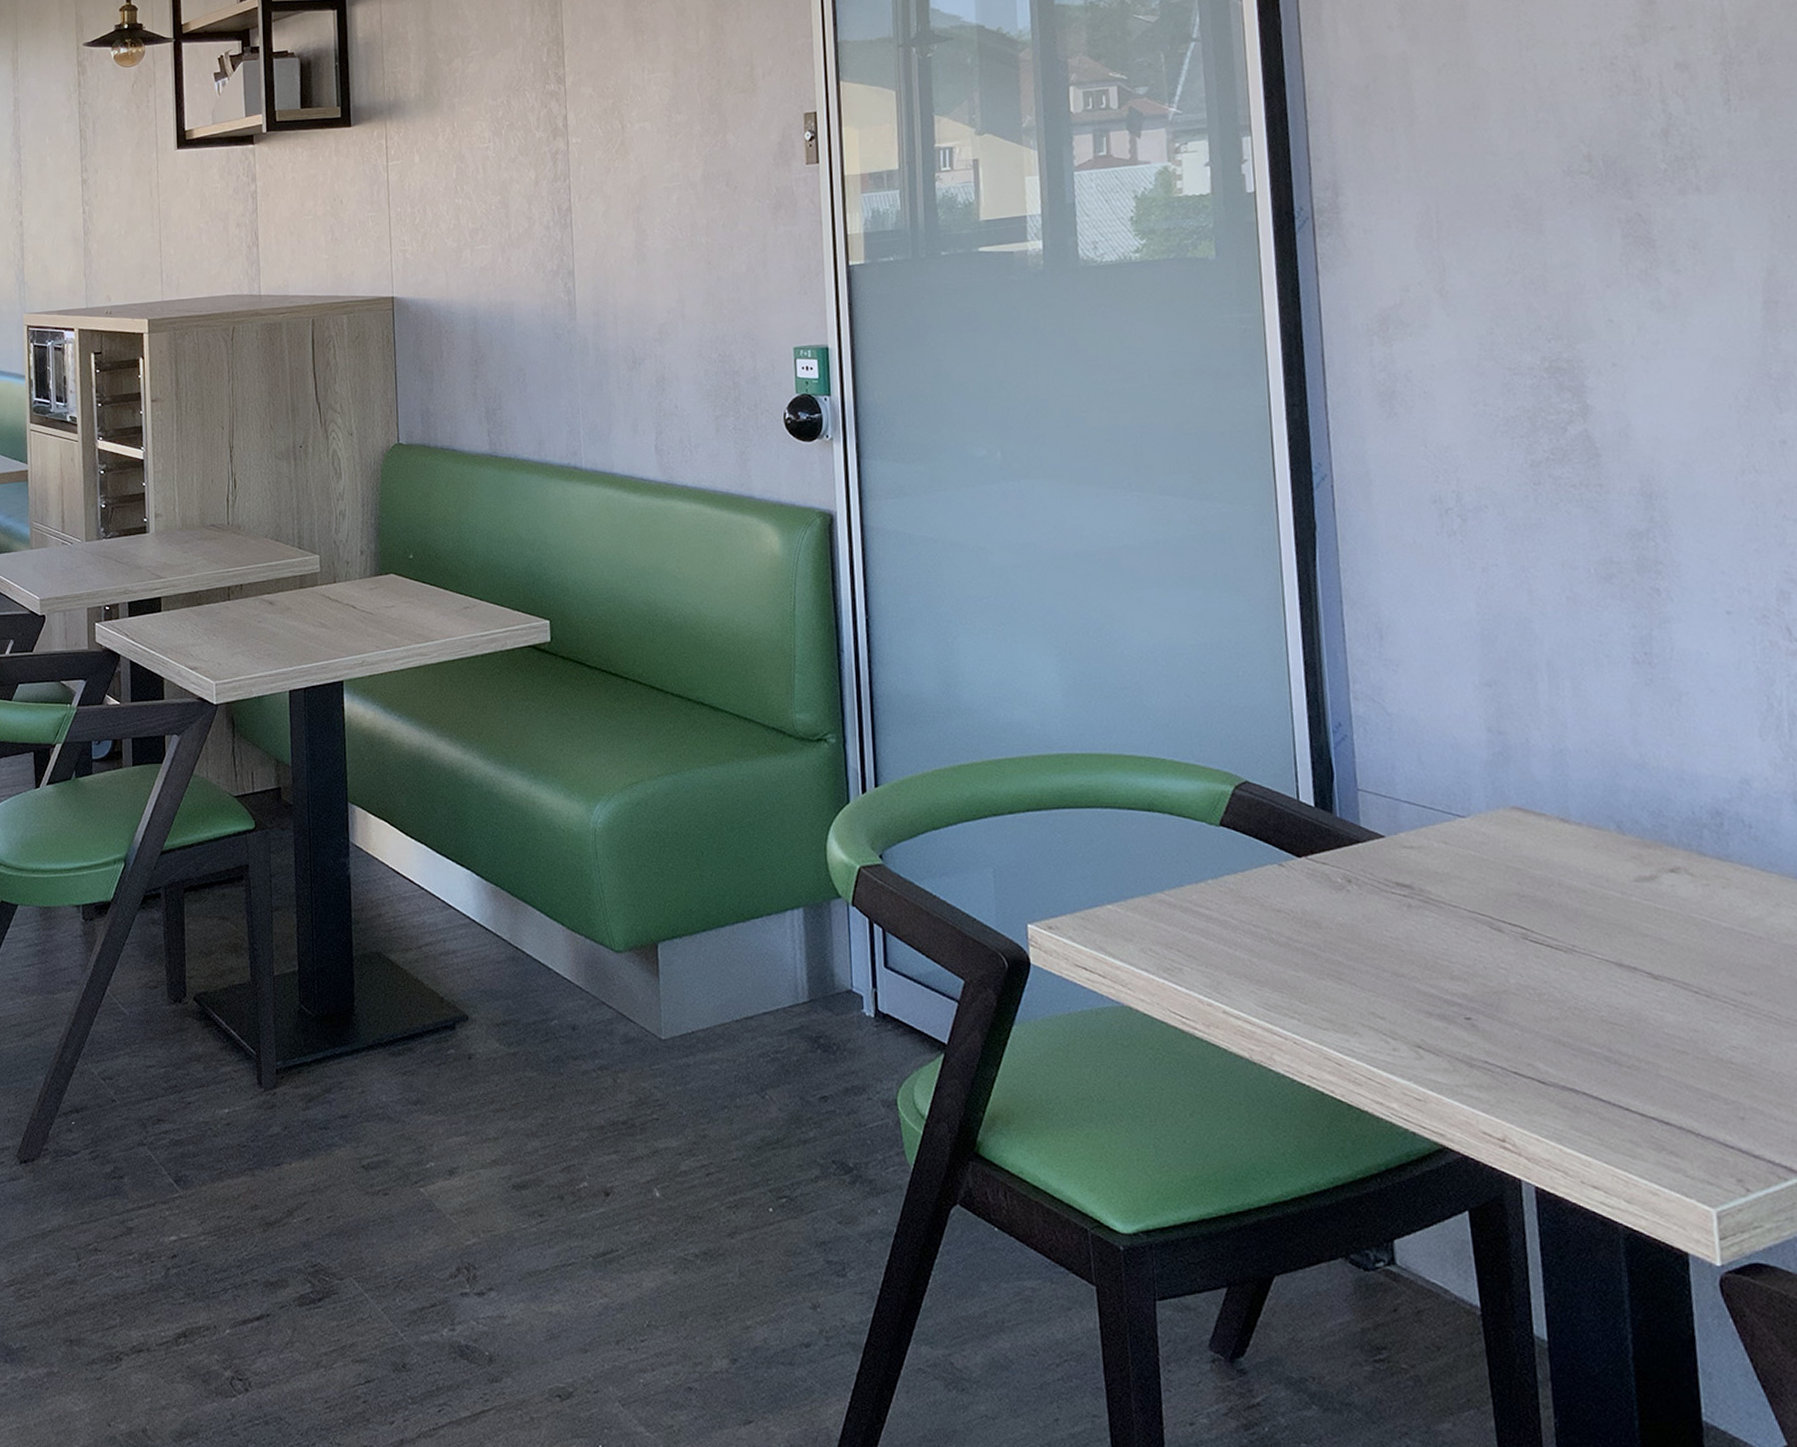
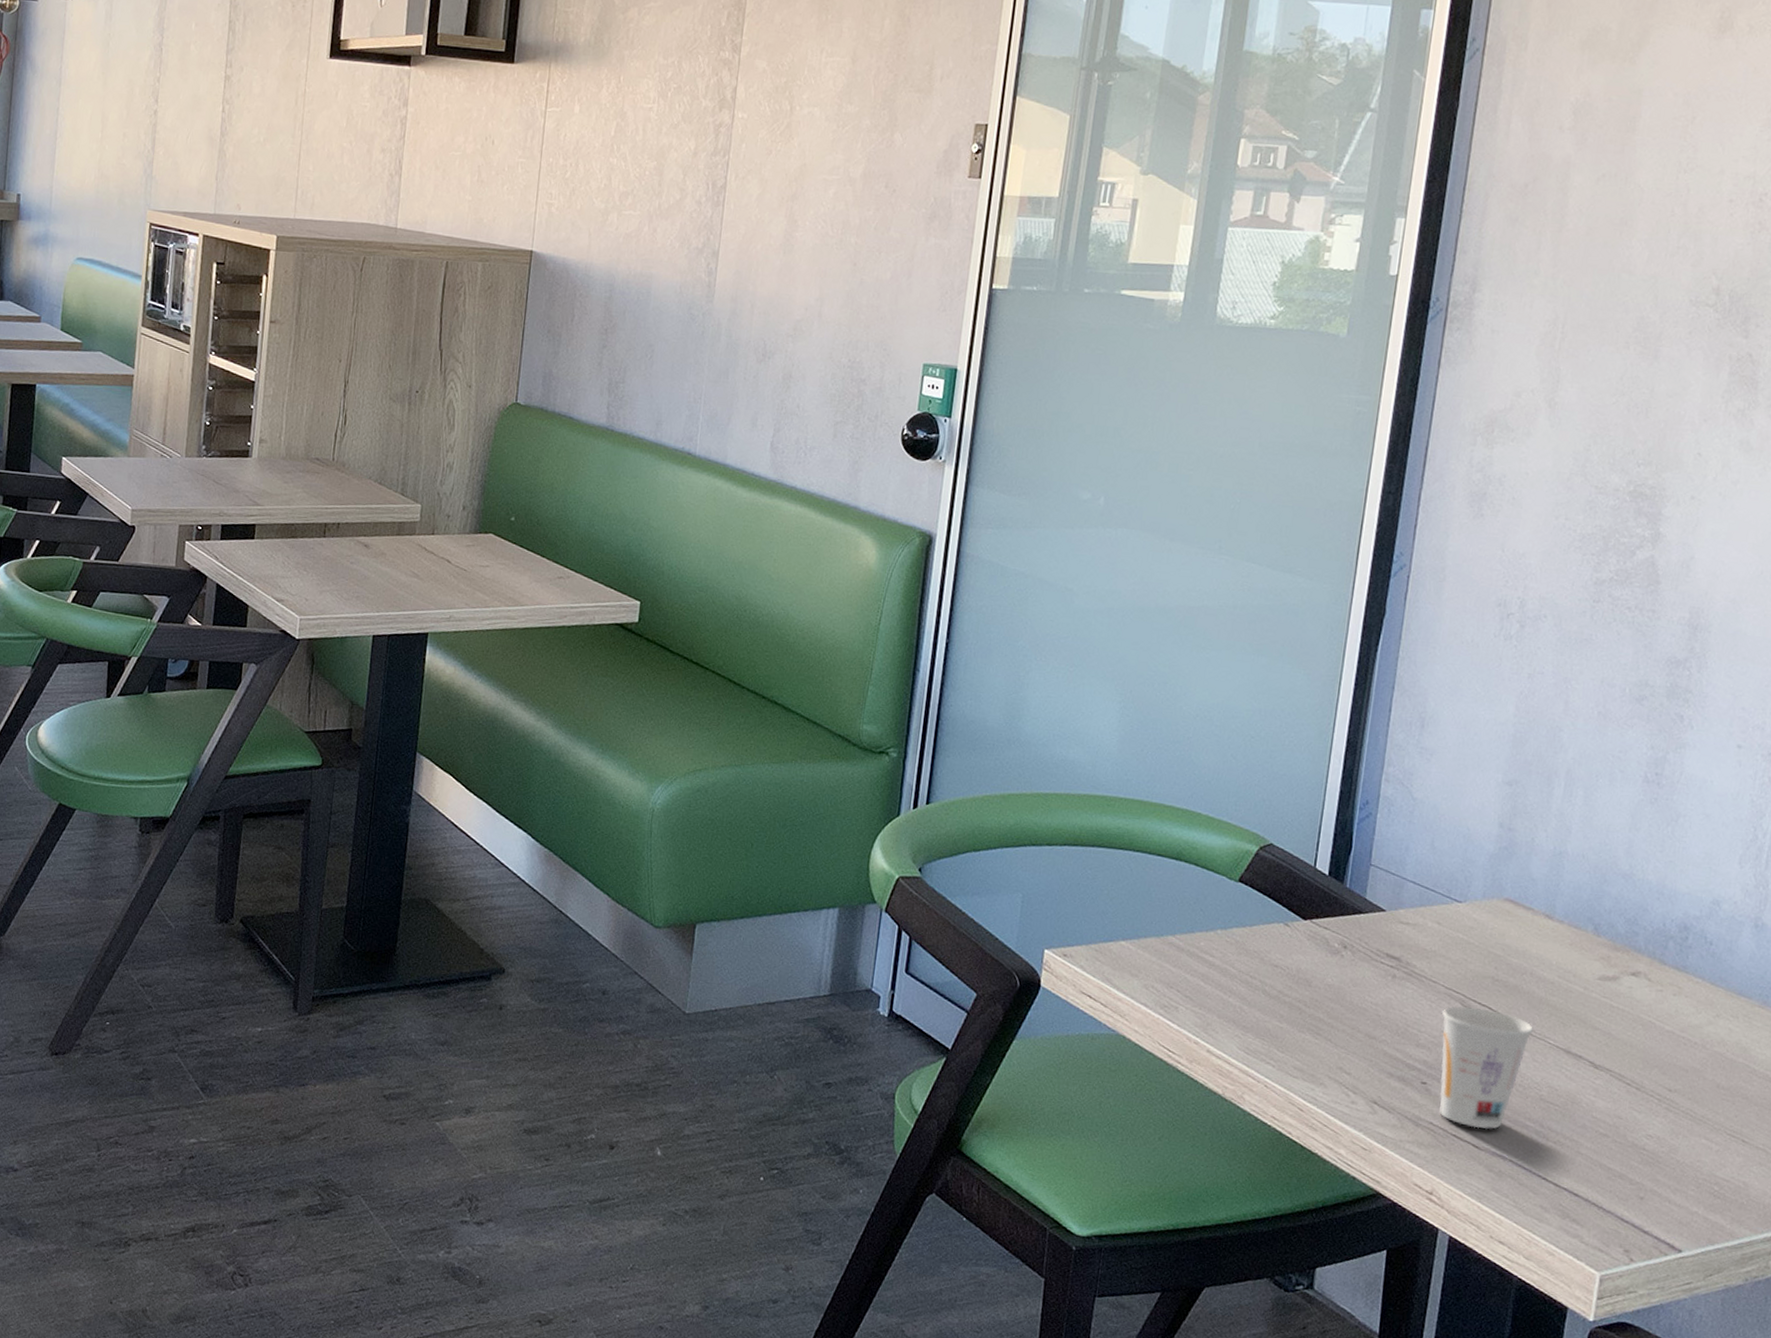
cup: none [1470,928,1576,1062] -> present [1439,1006,1533,1130]

